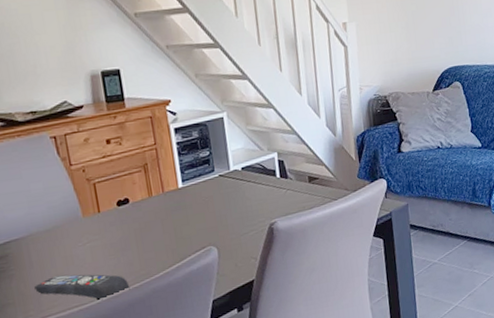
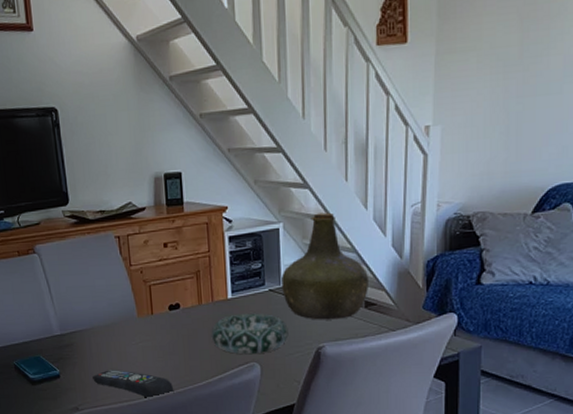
decorative bowl: none [164,198,242,241] -> present [211,313,289,355]
bottle: none [229,100,310,199] -> present [280,212,370,320]

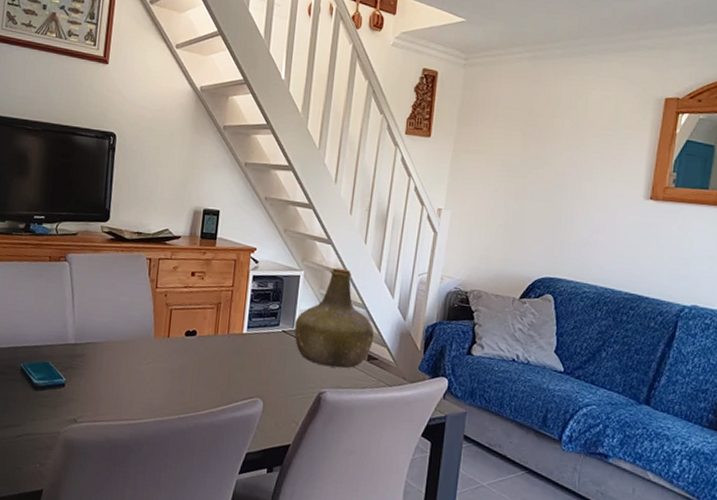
remote control: present [92,370,175,399] -> none [97,385,177,421]
decorative bowl: present [211,313,289,355] -> none [221,349,295,391]

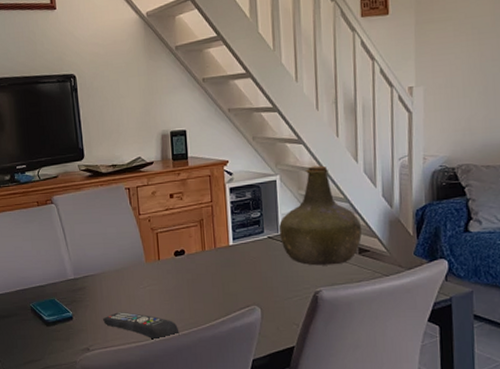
remote control: none [97,385,177,421] -> present [103,312,180,341]

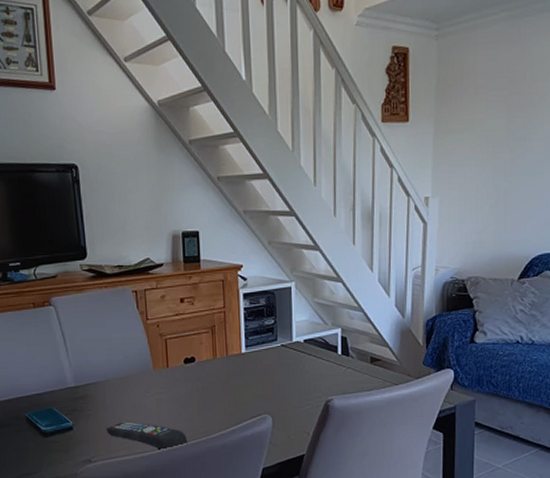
bottle: present [278,165,362,266] -> none [292,273,375,374]

